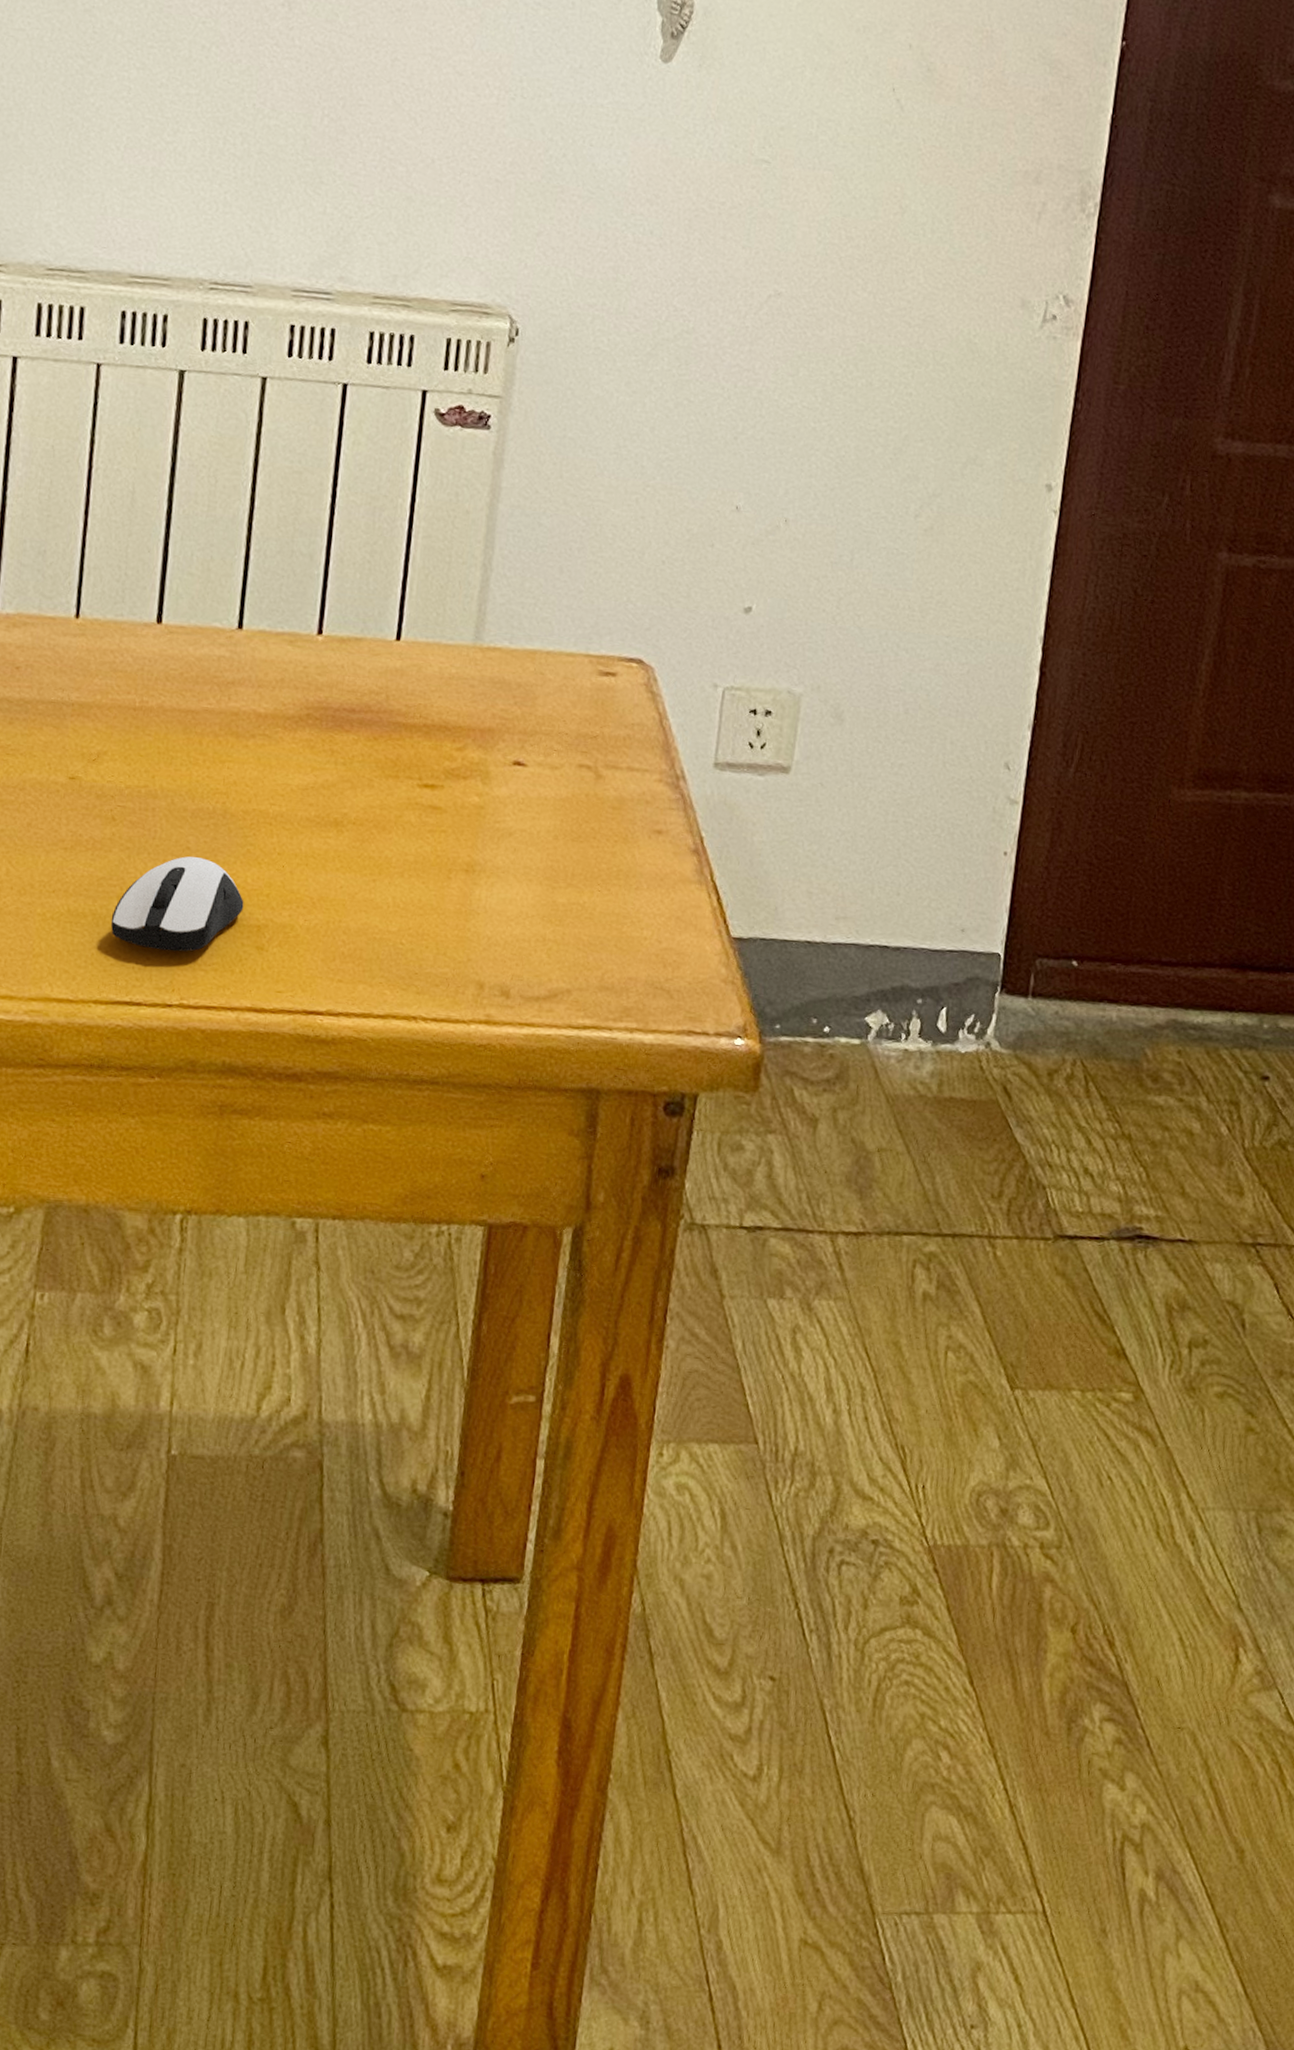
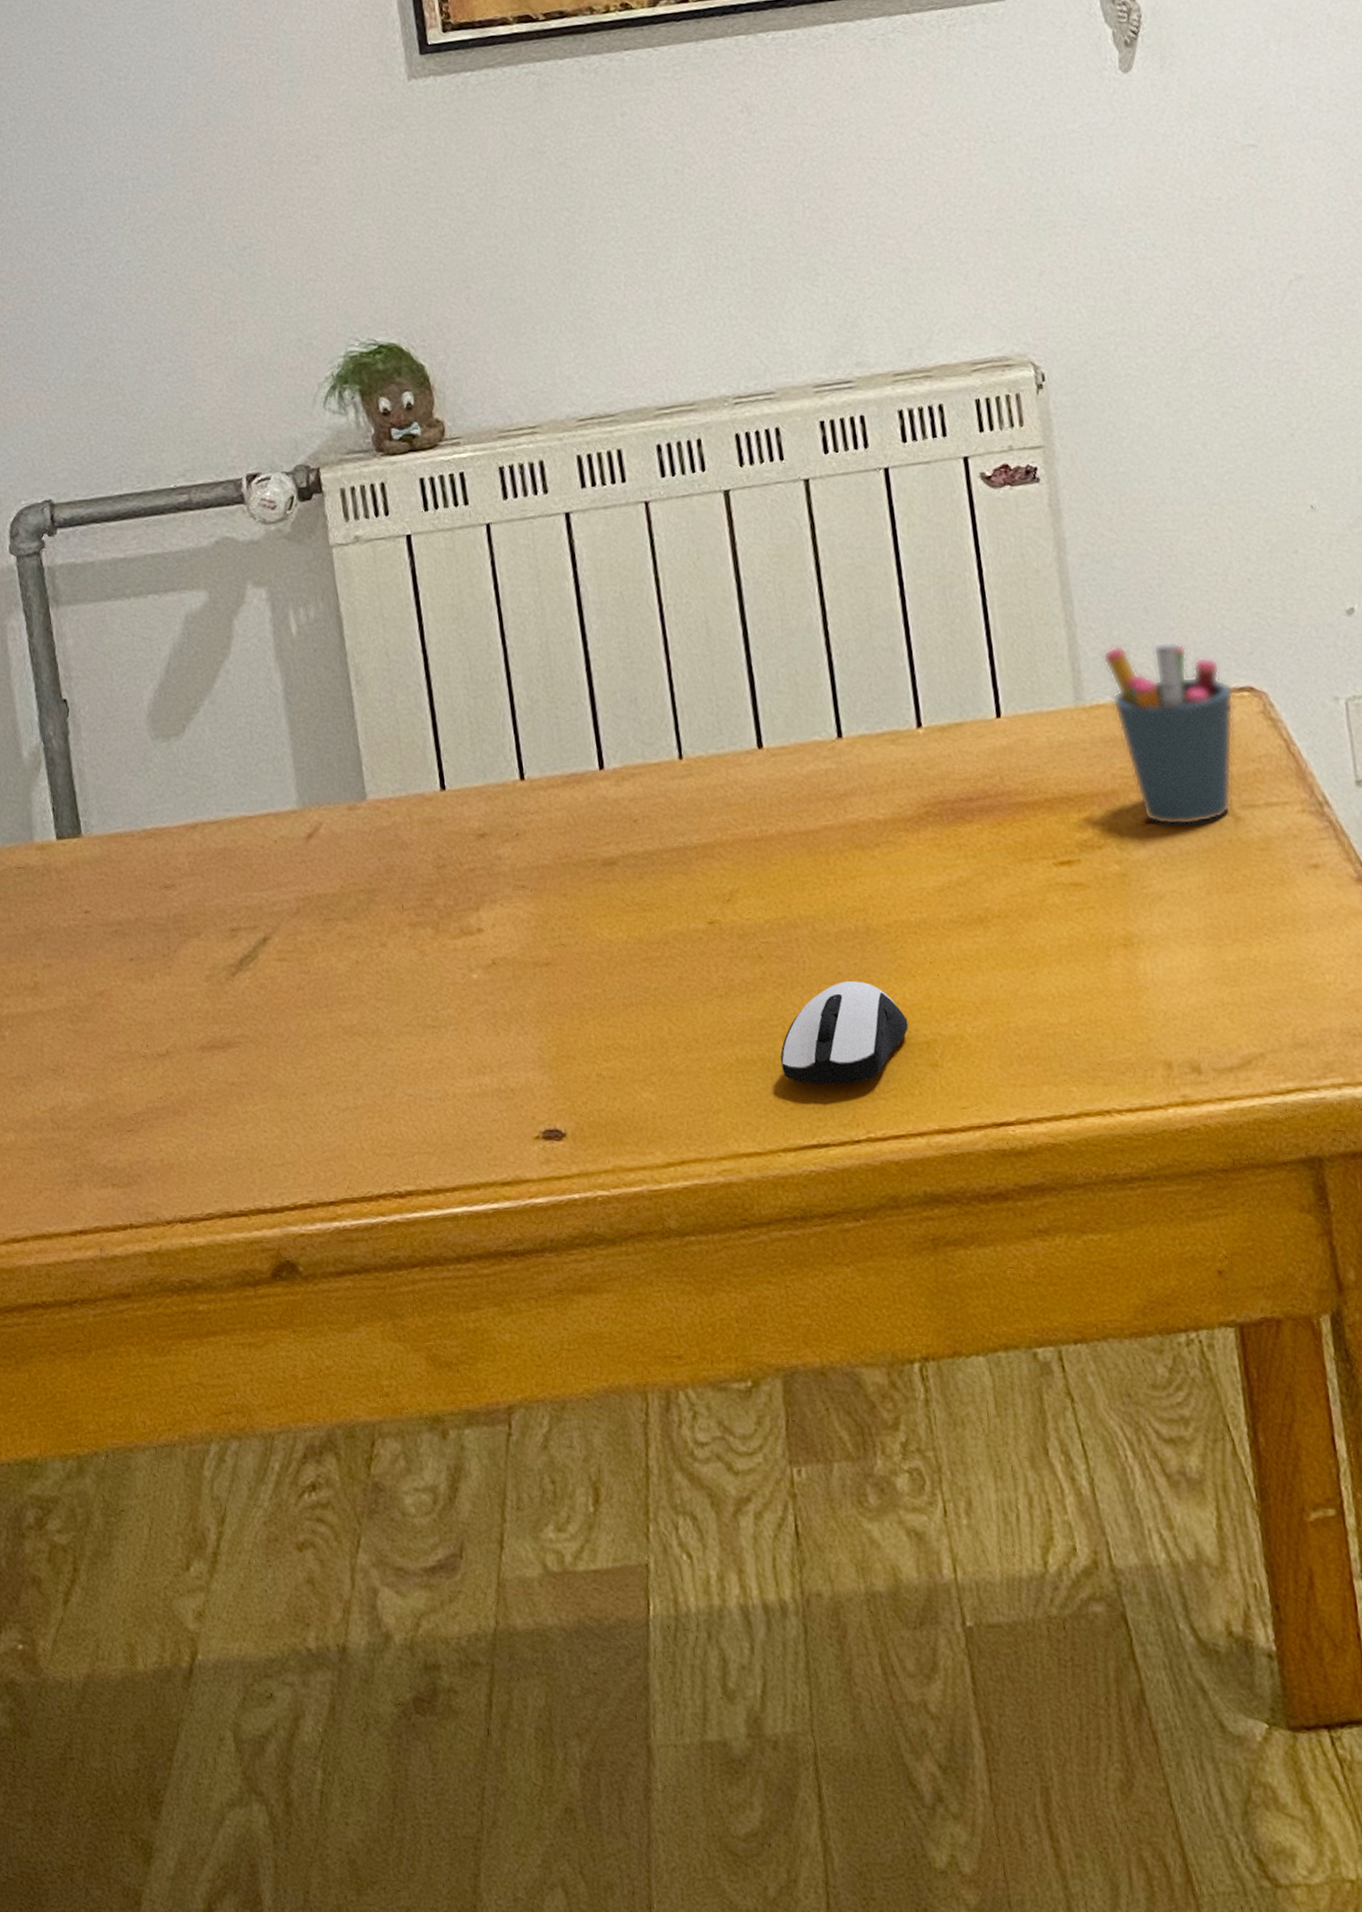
pen holder: none [508,596,624,775] -> present [1102,640,1235,826]

